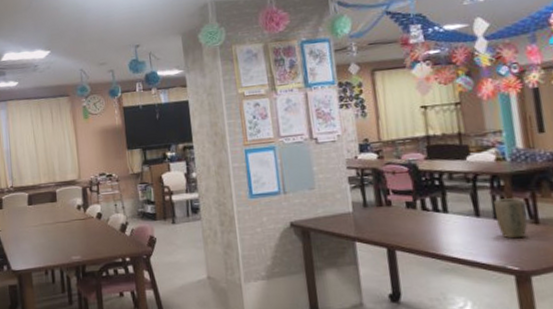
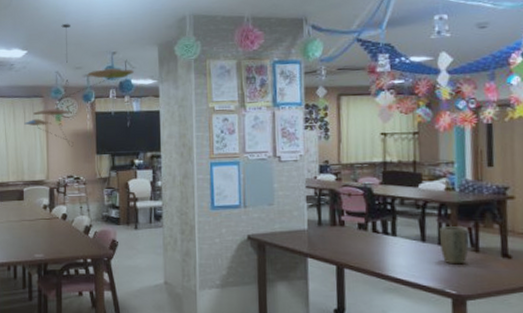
ceiling mobile: none [52,21,159,144] -> present [24,24,134,147]

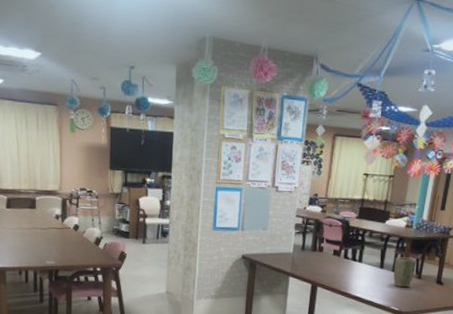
ceiling mobile: present [24,24,134,147] -> none [37,28,151,160]

